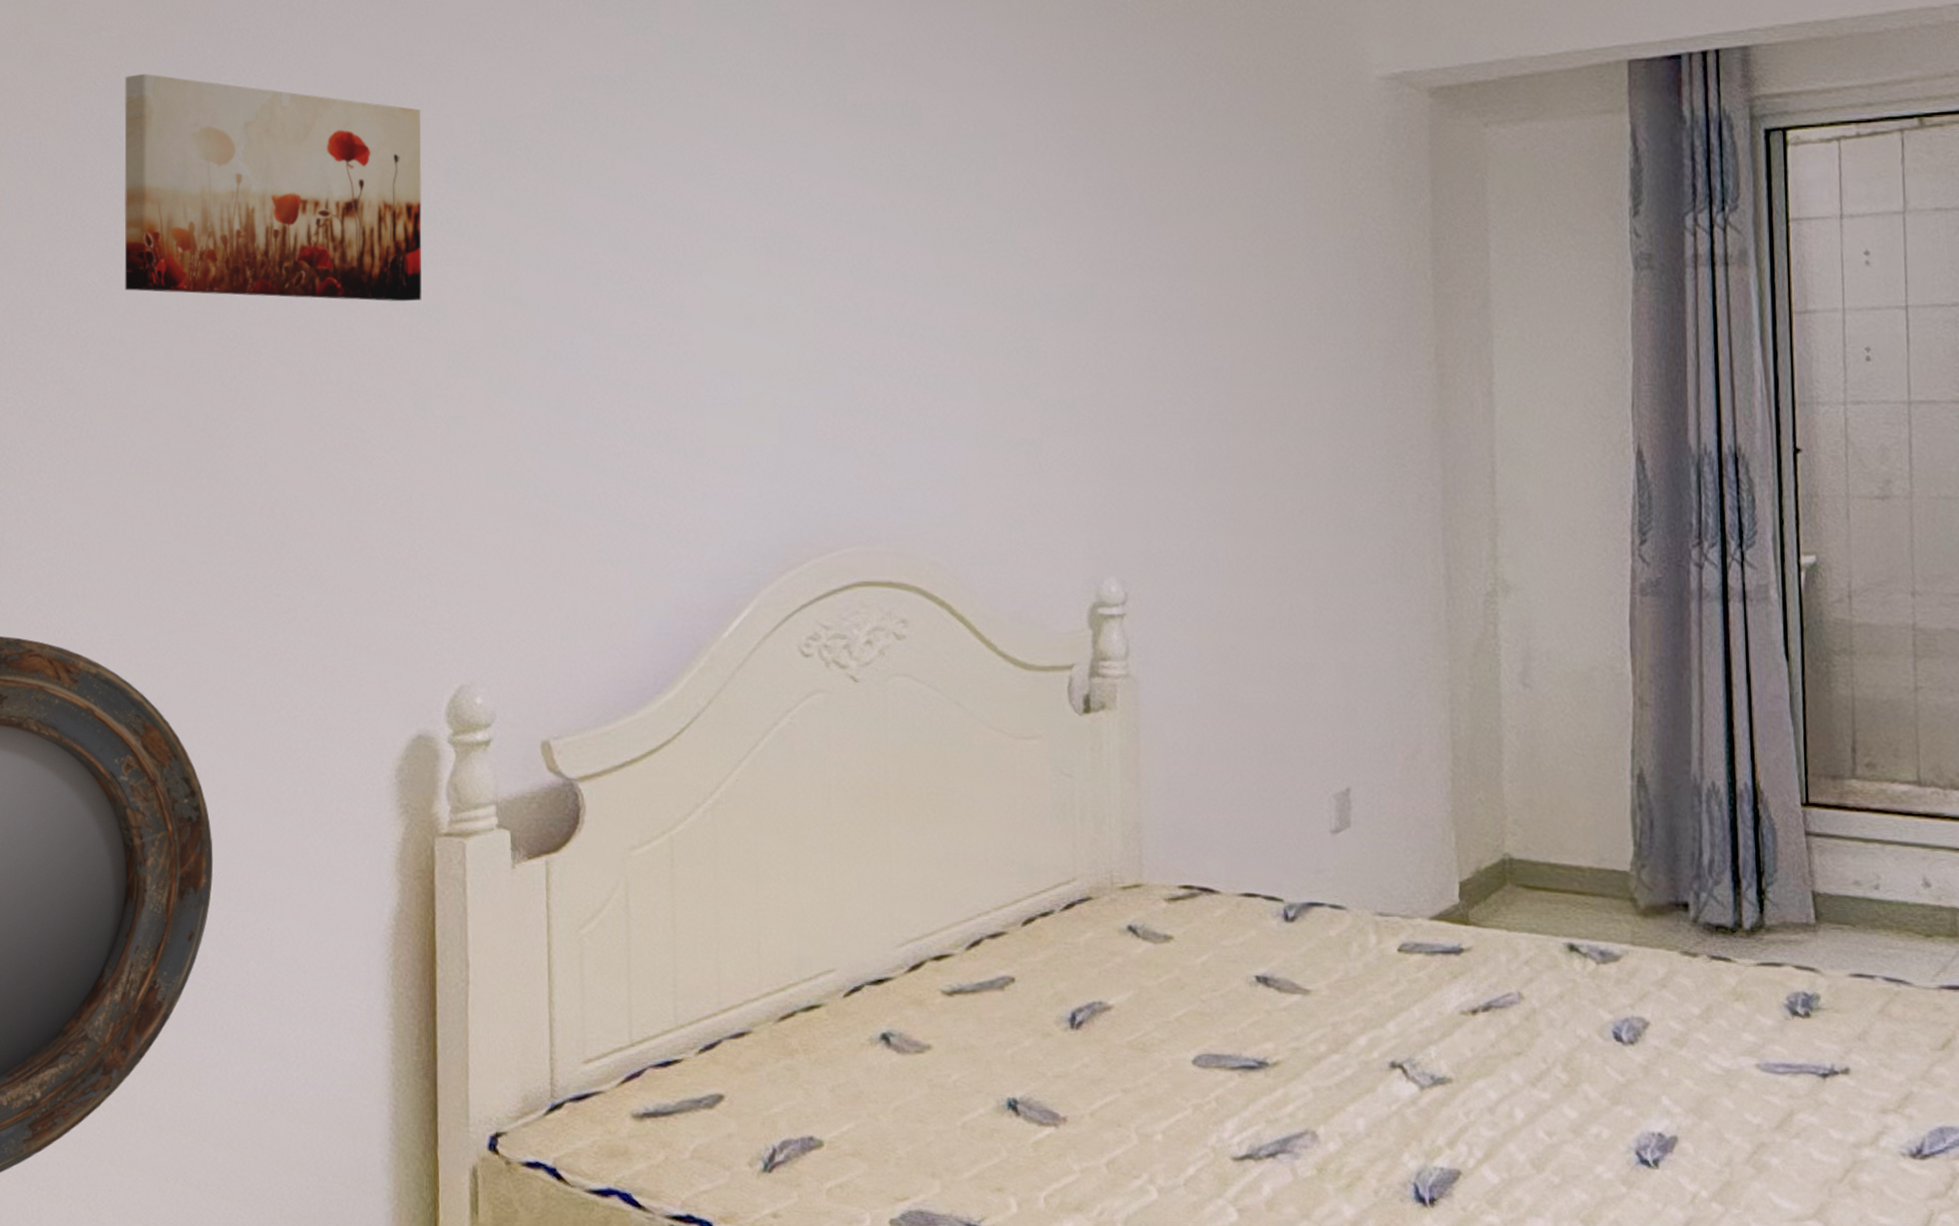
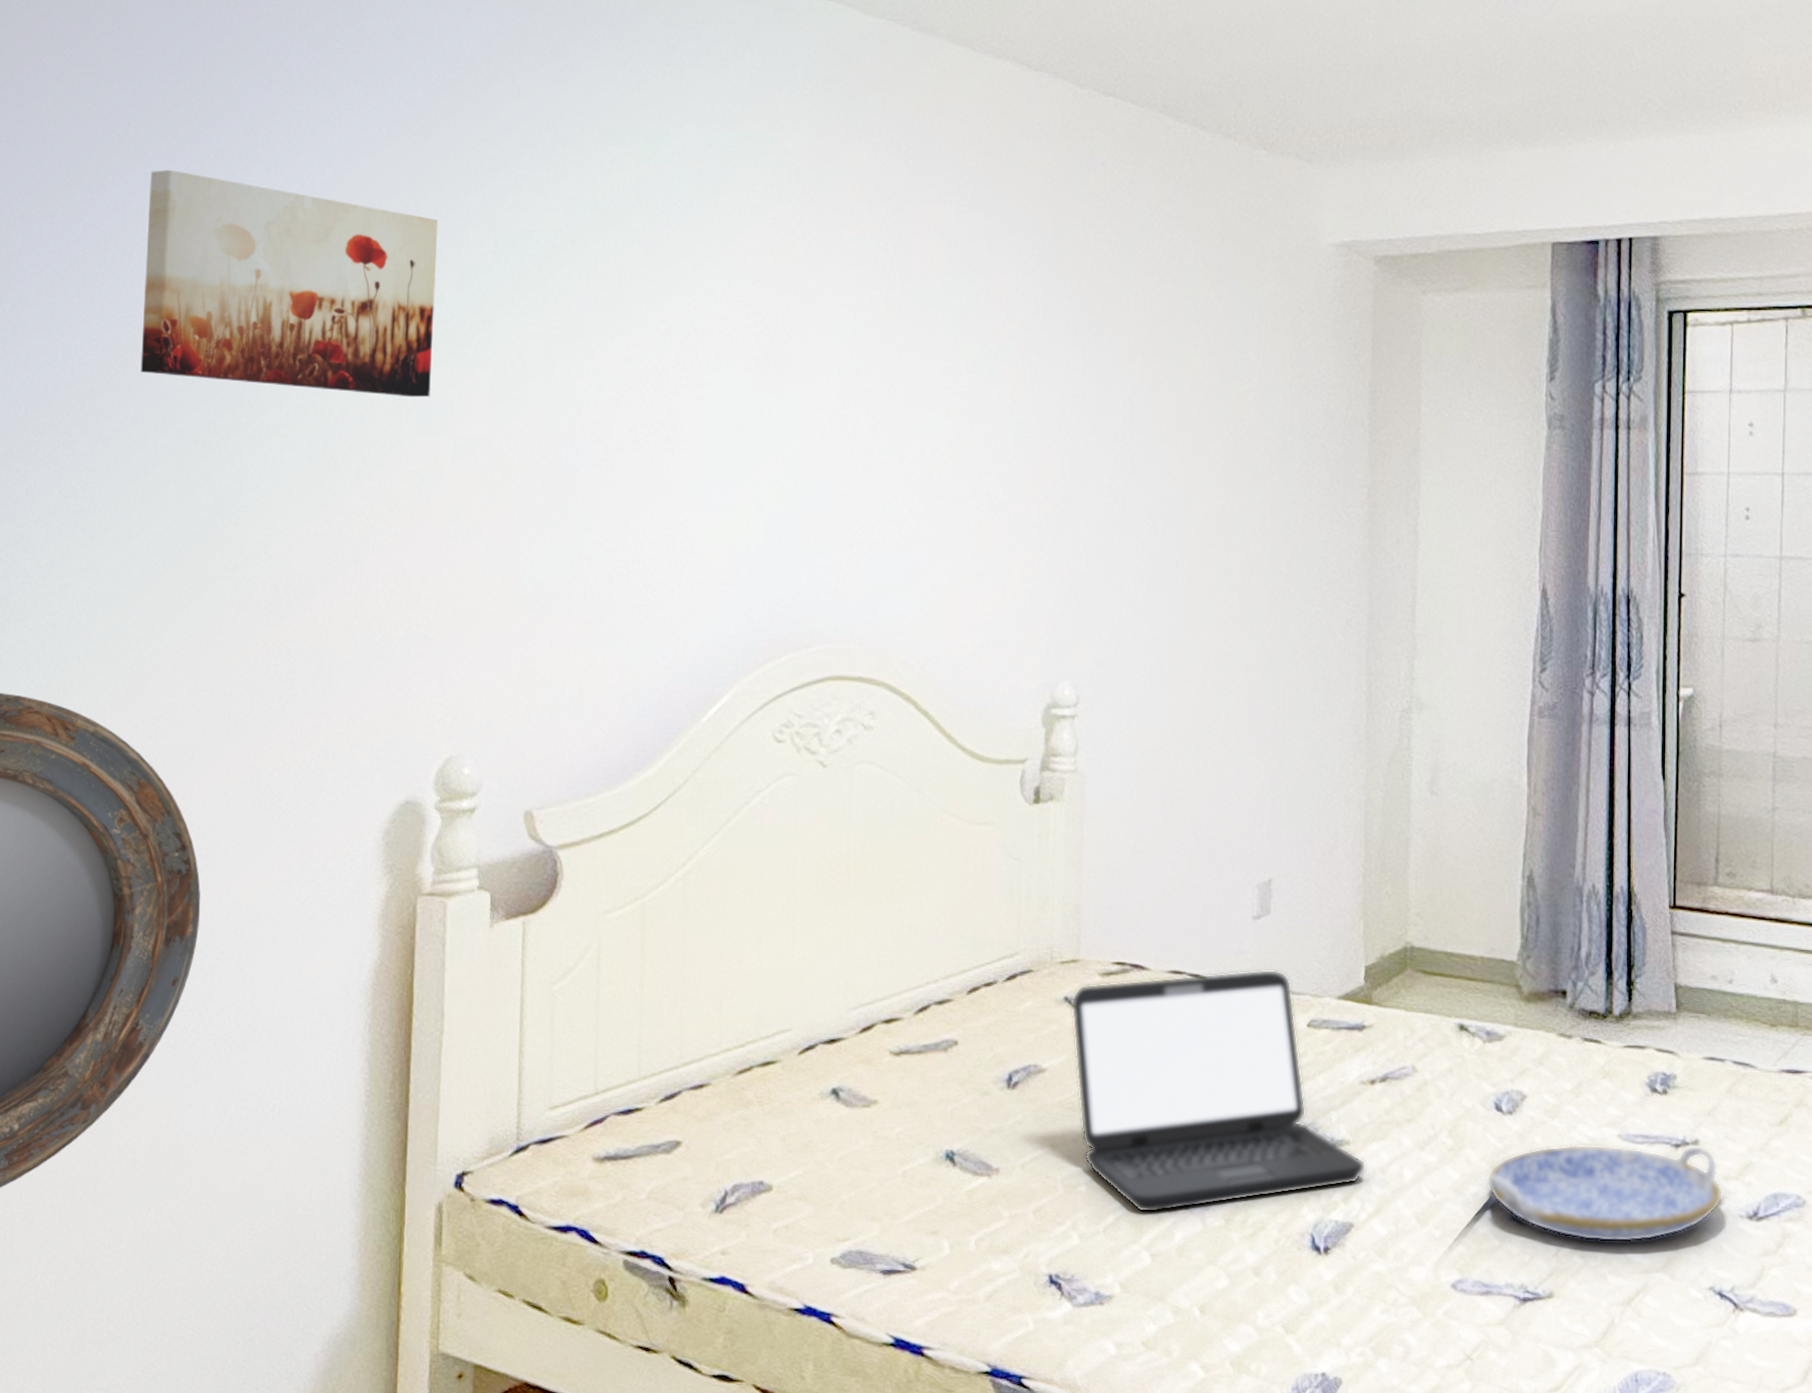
laptop: none [1135,889,1472,1163] -> present [1070,969,1366,1213]
serving tray: none [1608,1074,1881,1186] -> present [1486,1144,1723,1242]

